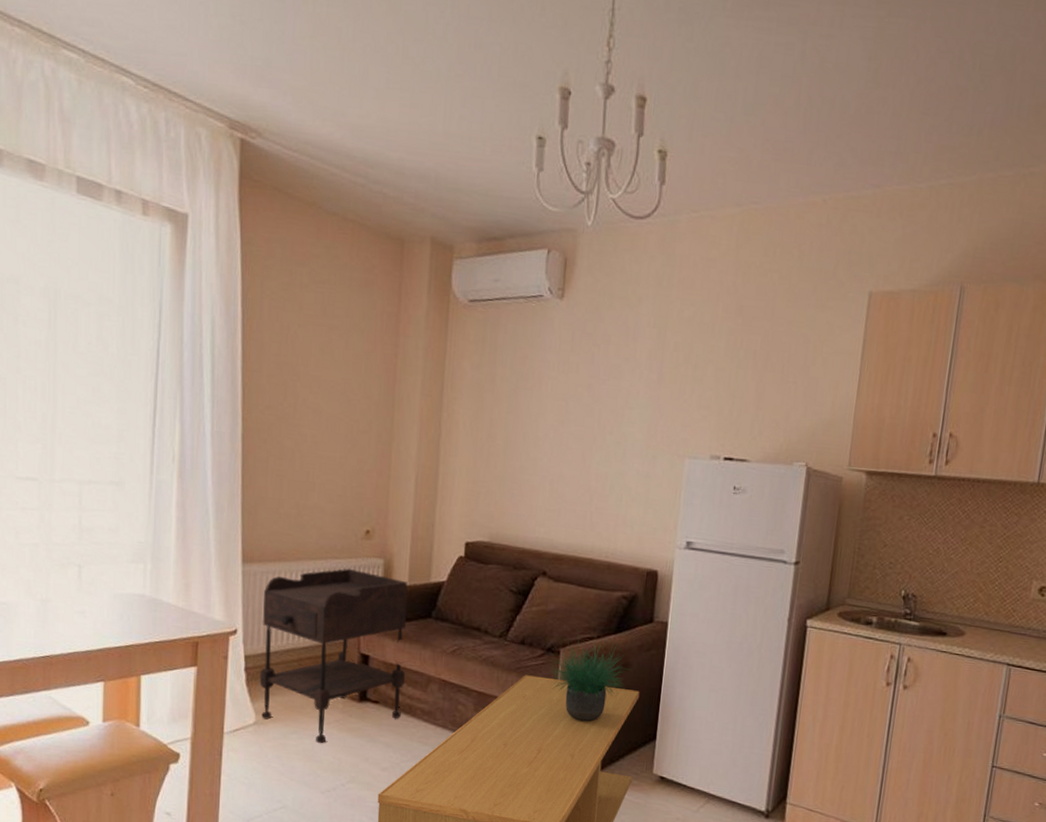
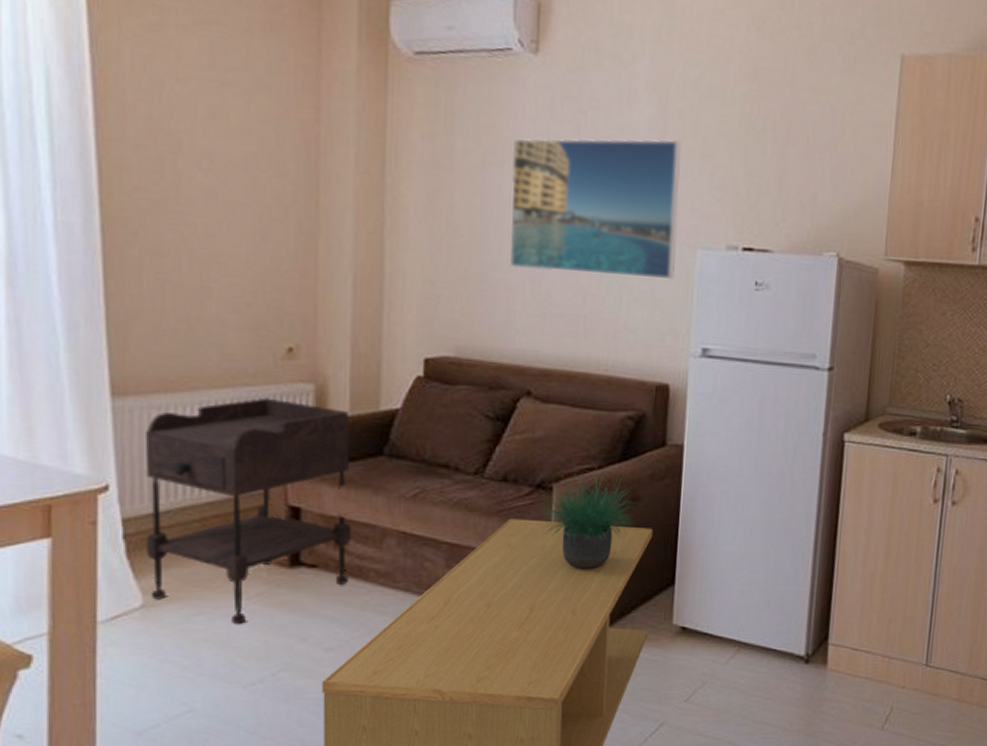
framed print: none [533,366,676,484] -> present [509,137,681,280]

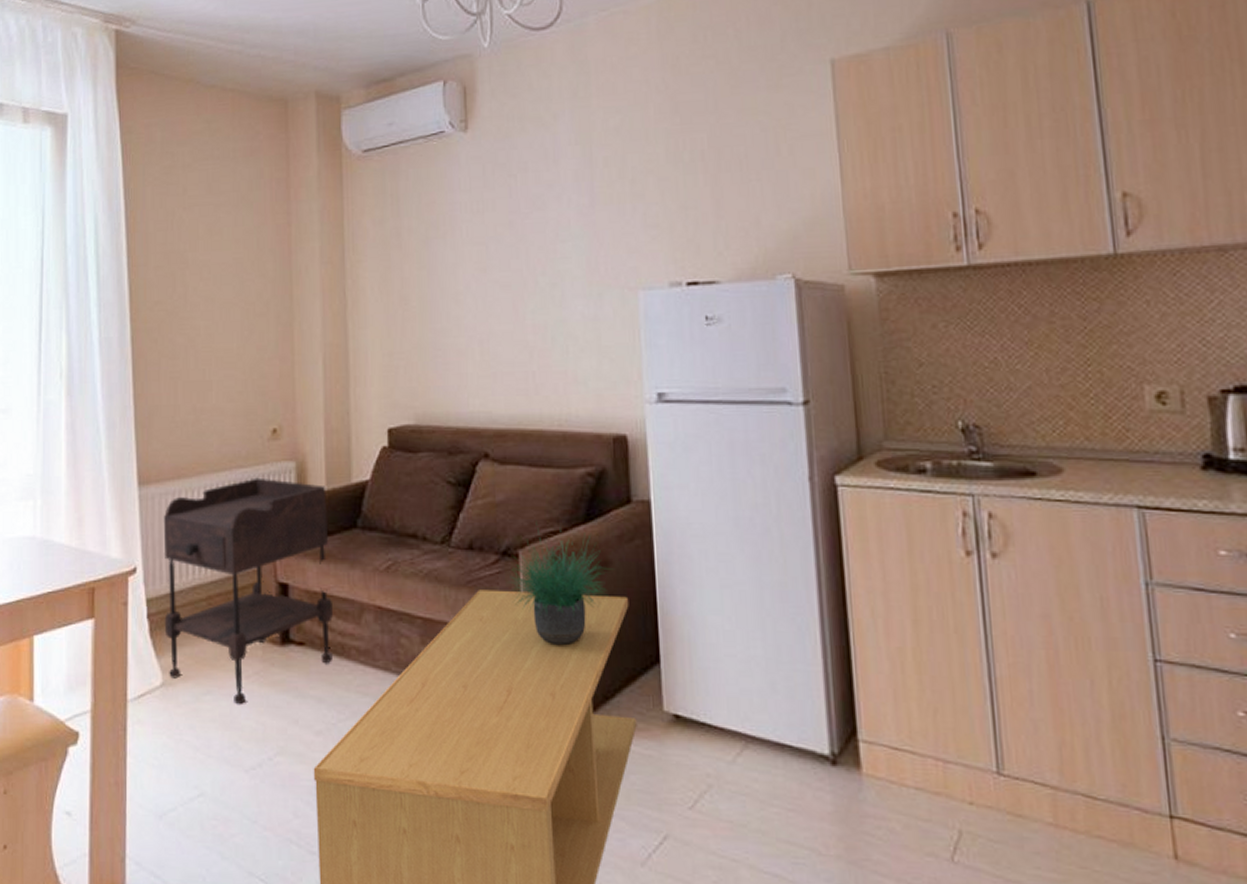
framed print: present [509,137,681,280] -> none [452,185,620,332]

